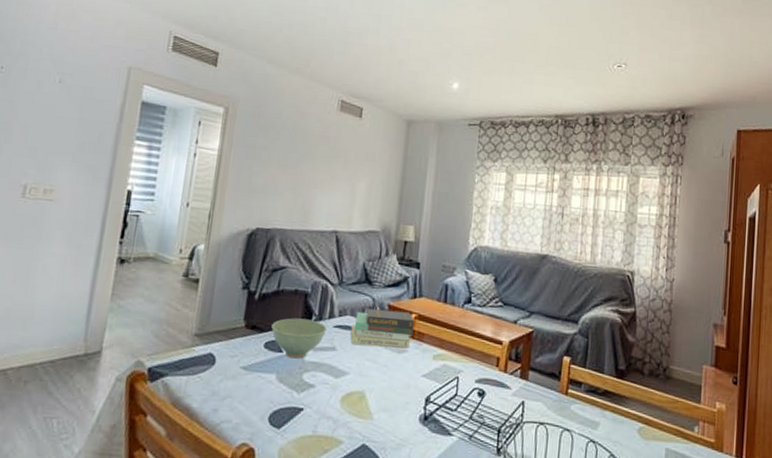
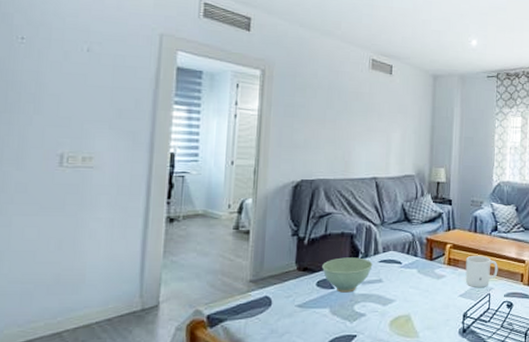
books: present [350,308,414,349] -> none [394,243,450,275]
mug: none [430,329,470,369] -> present [465,255,498,287]

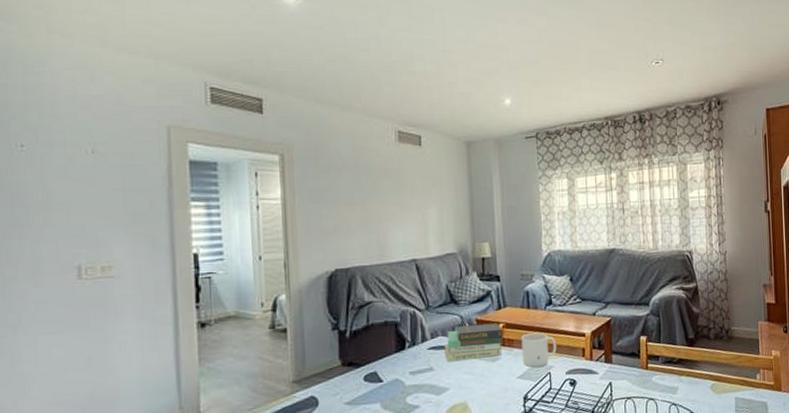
bowl: present [322,257,373,293] -> none [368,346,422,386]
books: none [394,243,450,275] -> present [444,322,503,361]

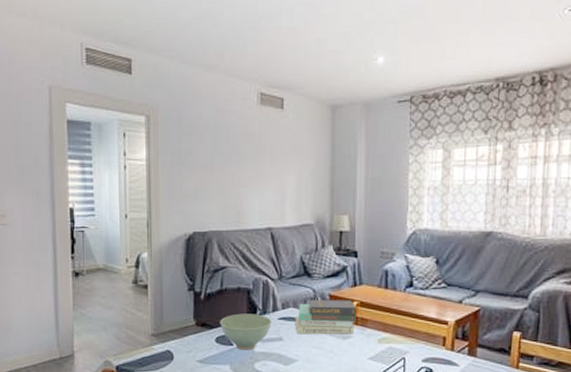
bowl: none [368,346,422,386] -> present [220,313,272,350]
mug: present [521,332,557,367] -> none [375,314,415,350]

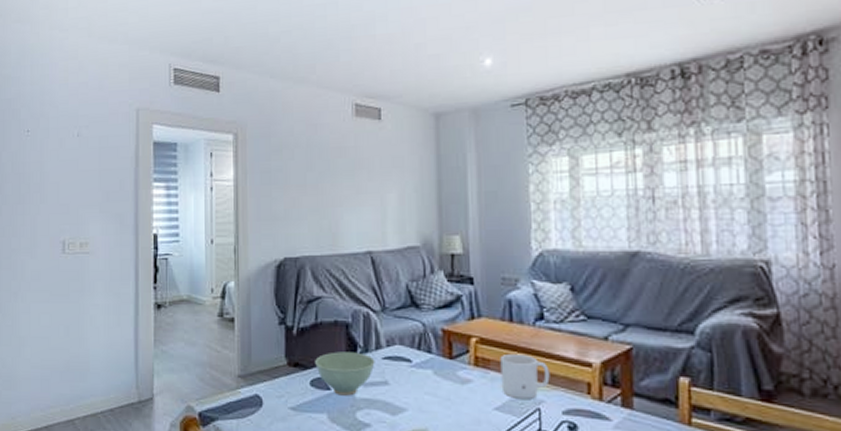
books: present [295,299,357,335] -> none [402,335,476,378]
mug: none [375,314,415,350] -> present [500,353,550,399]

